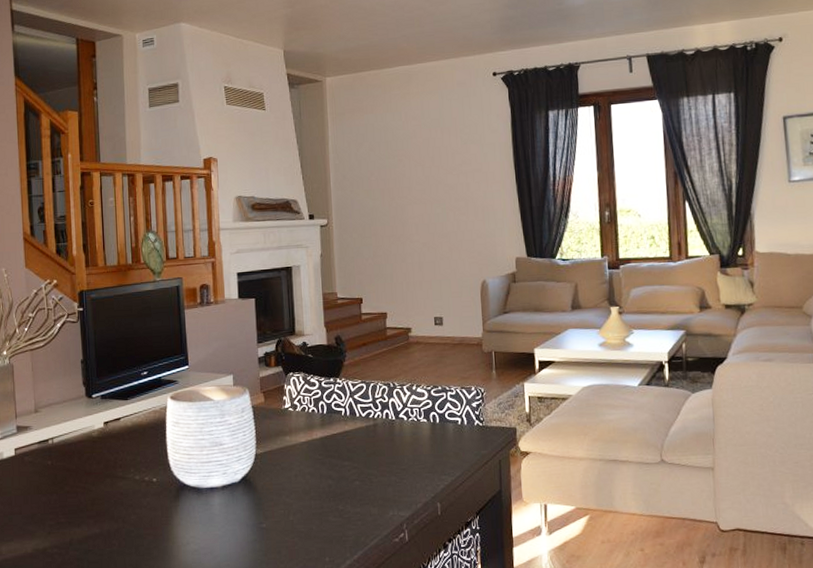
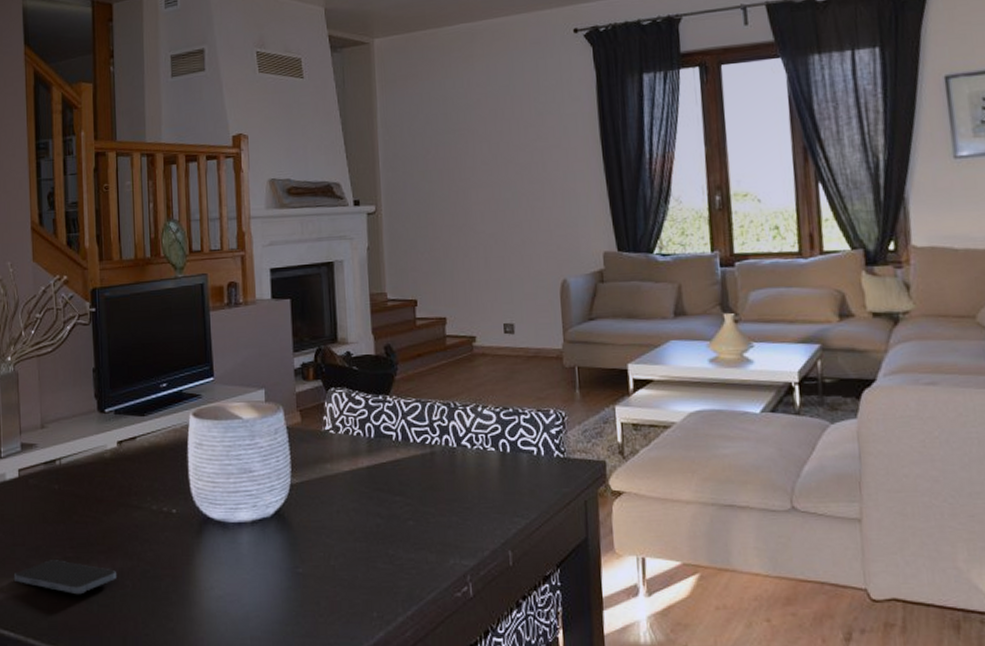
smartphone: none [12,525,104,554] -> present [14,560,116,595]

